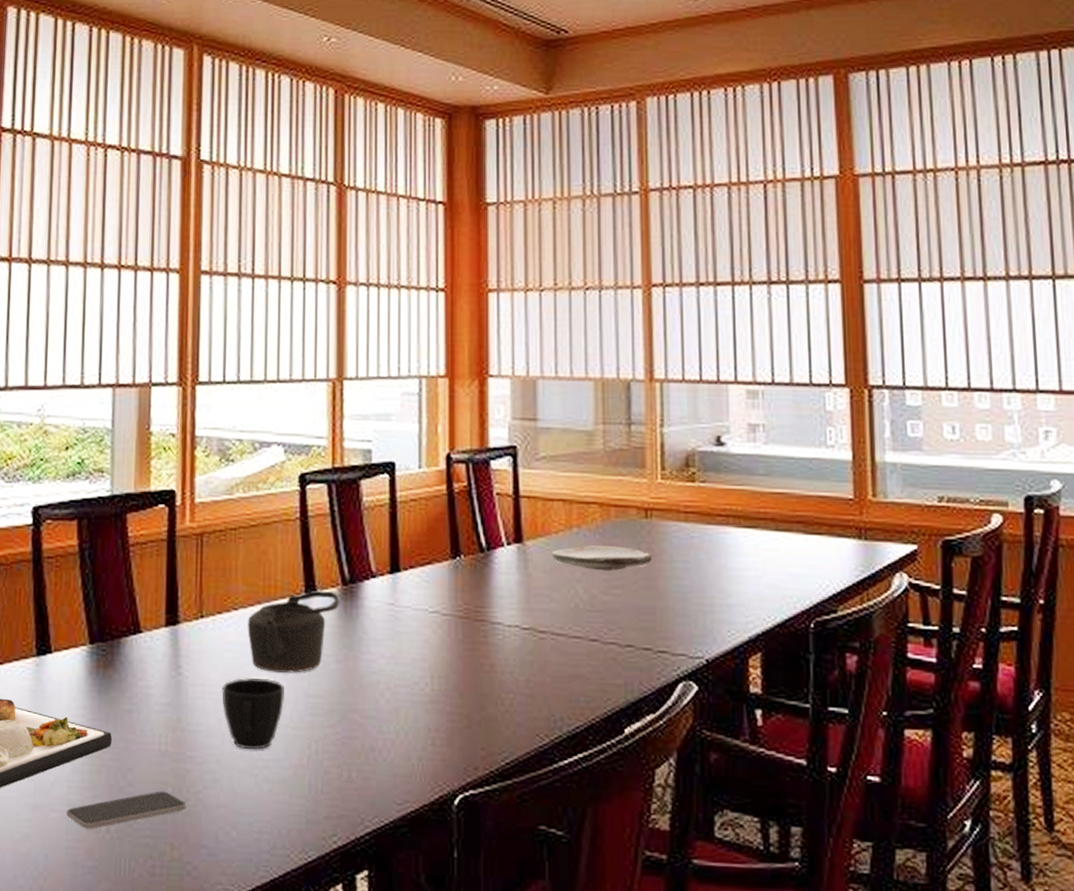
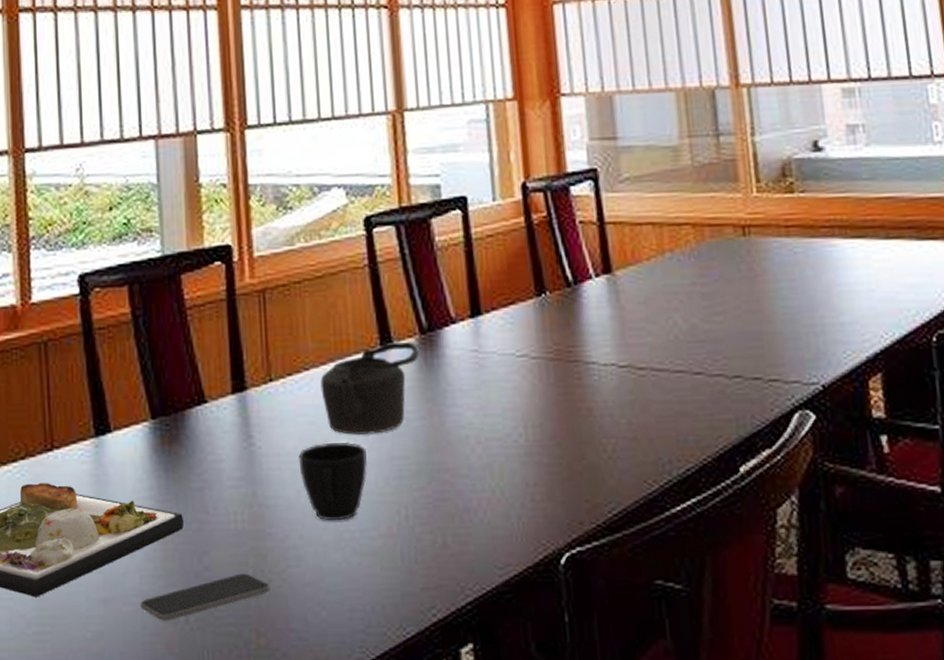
plate: present [552,545,652,571] -> none [644,269,754,297]

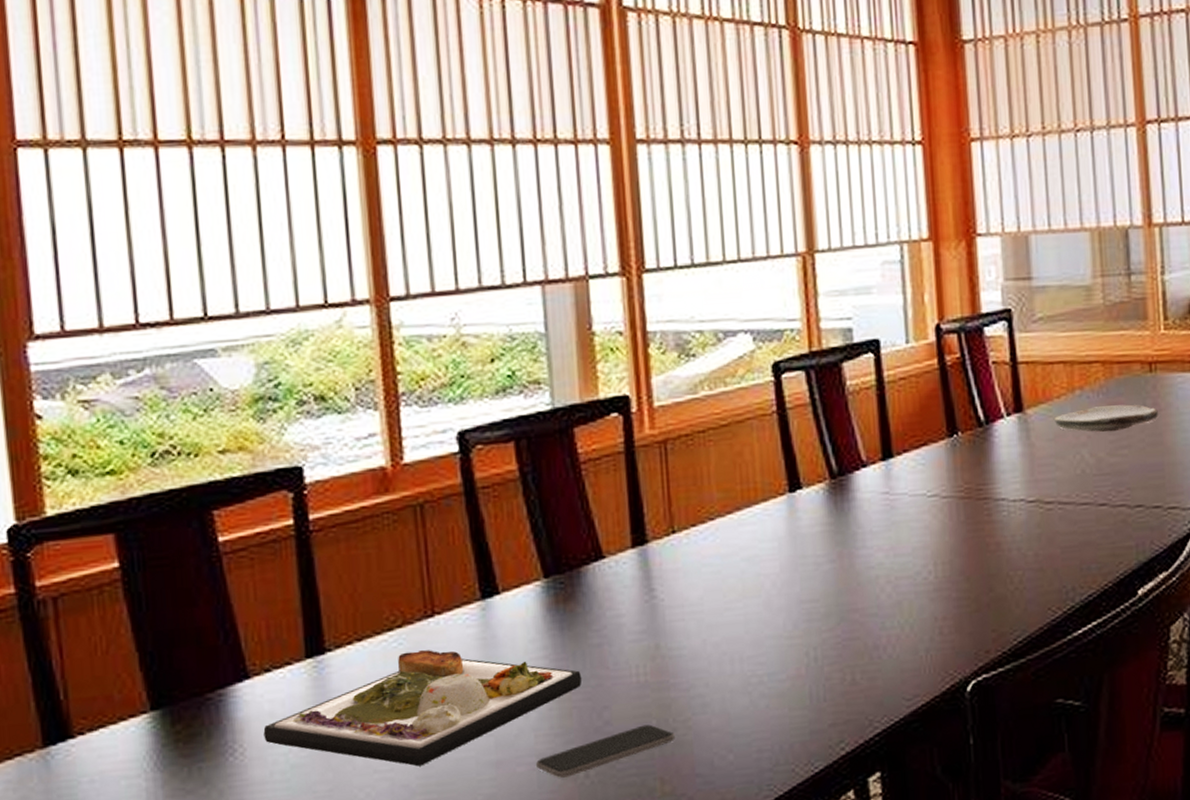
cup: present [298,441,367,521] -> none [703,588,776,667]
teapot: present [320,341,419,435] -> none [726,486,829,582]
plate: none [644,269,754,297] -> present [1054,404,1158,432]

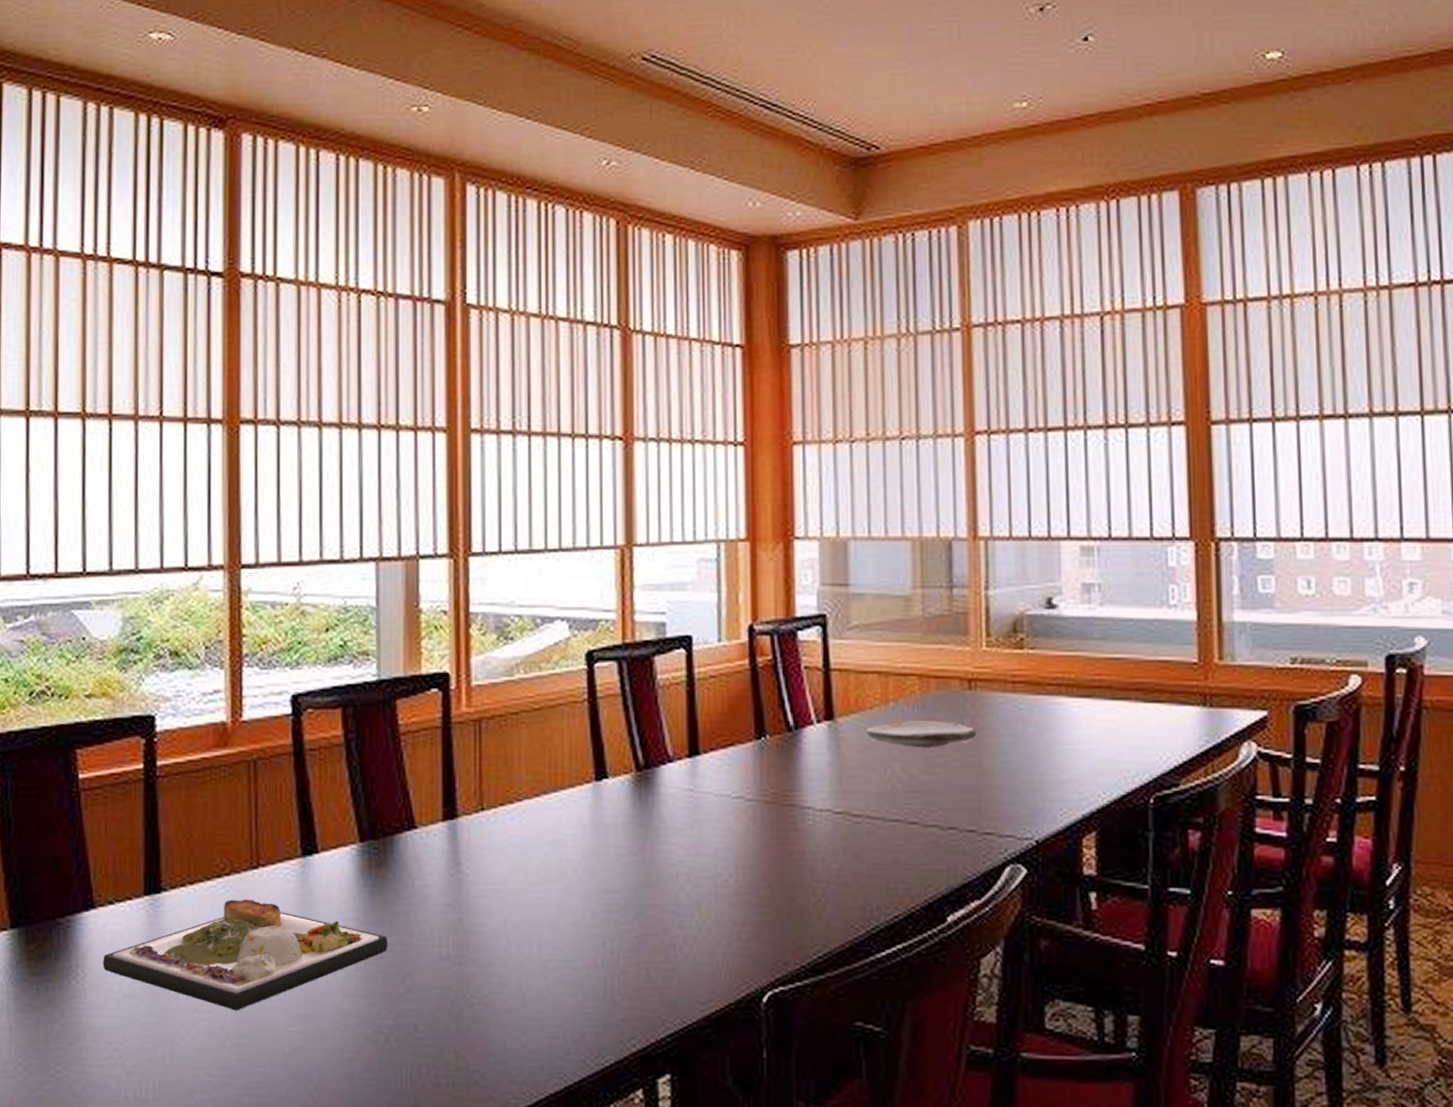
smartphone: present [535,724,675,778] -> none [340,997,471,1039]

